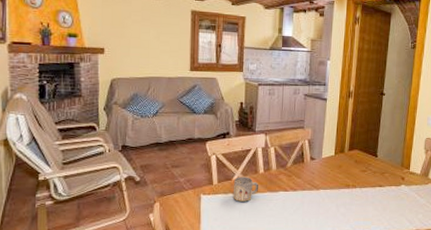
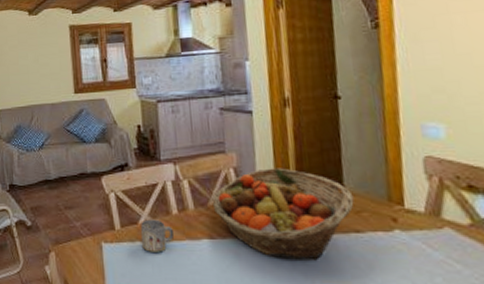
fruit basket: none [289,141,382,206] -> present [212,168,354,261]

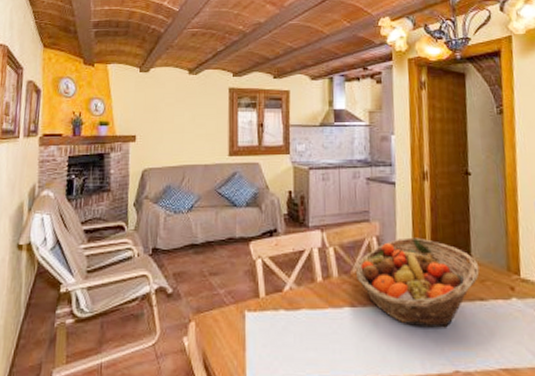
mug: present [140,219,175,252] -> none [284,287,318,321]

